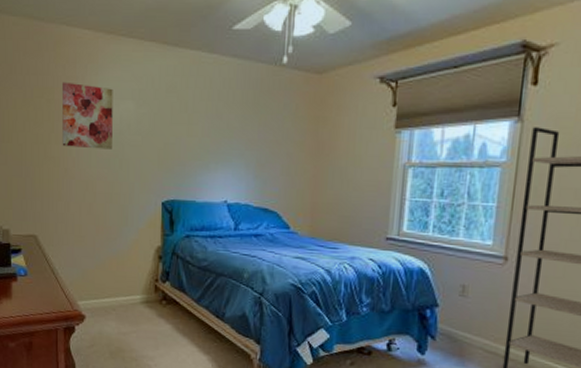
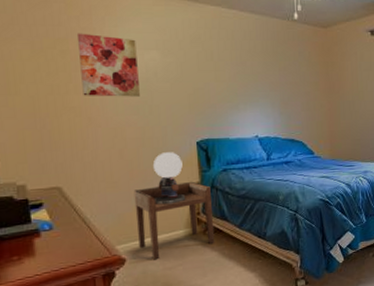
side table: none [97,244,172,322] -> present [133,181,215,260]
table lamp: none [116,210,146,267] -> present [153,152,186,205]

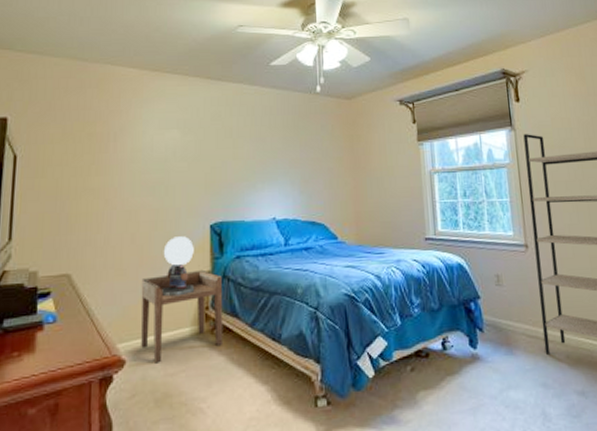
wall art: present [76,33,140,97] -> none [103,115,158,178]

